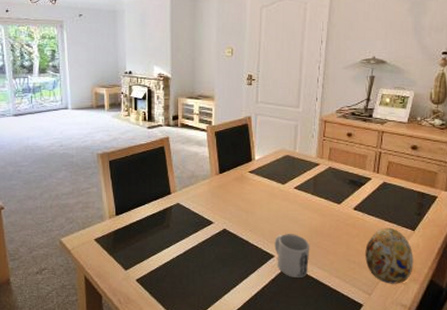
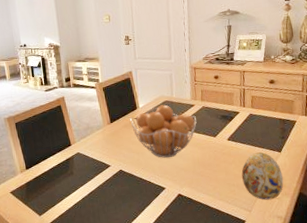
fruit basket: none [242,160,320,222] -> present [130,104,197,158]
mug: present [274,234,310,277] -> none [164,167,196,205]

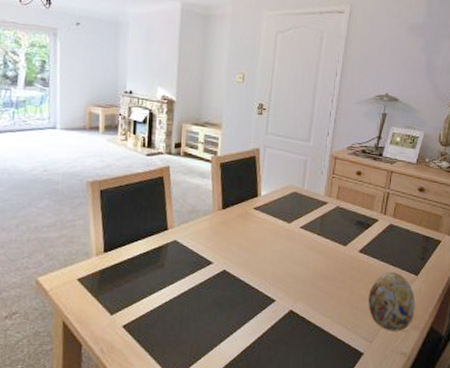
fruit basket: present [130,104,197,158] -> none [247,196,327,264]

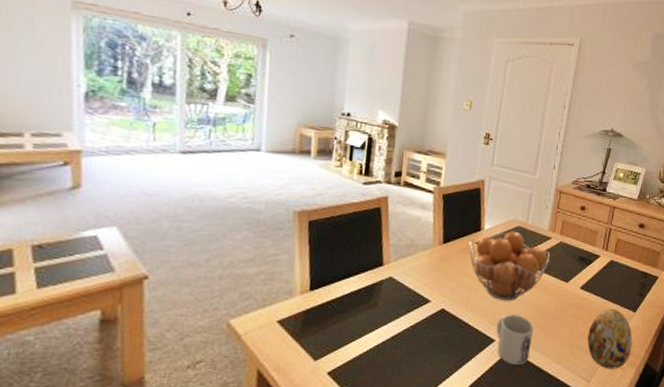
fruit basket: none [247,196,327,264] -> present [469,231,550,301]
mug: none [276,276,313,324] -> present [496,315,534,365]

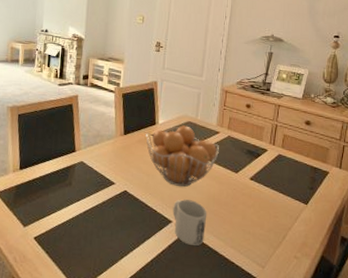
decorative egg: present [587,308,633,369] -> none [260,199,306,258]

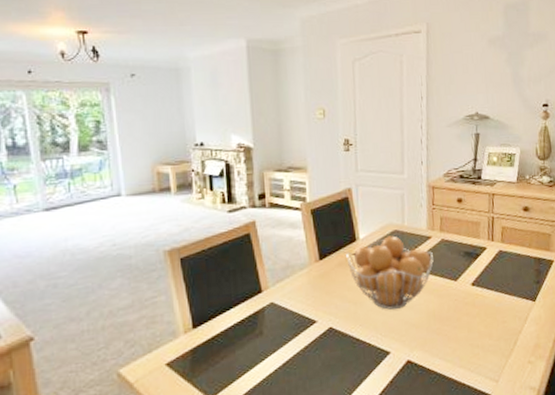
mug: present [173,199,207,246] -> none [389,322,430,376]

